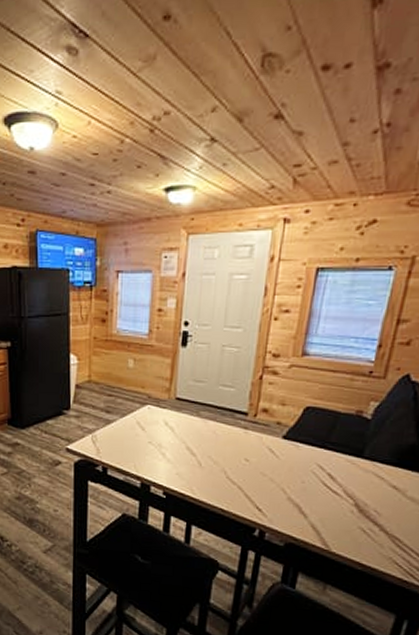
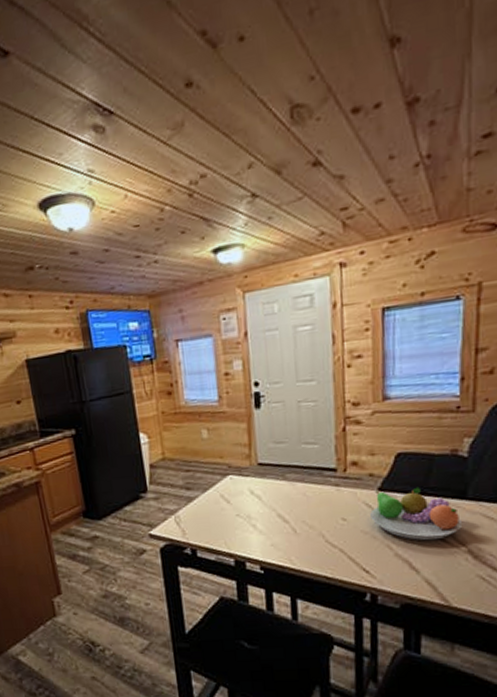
fruit bowl: none [271,438,355,491] -> present [370,487,463,541]

